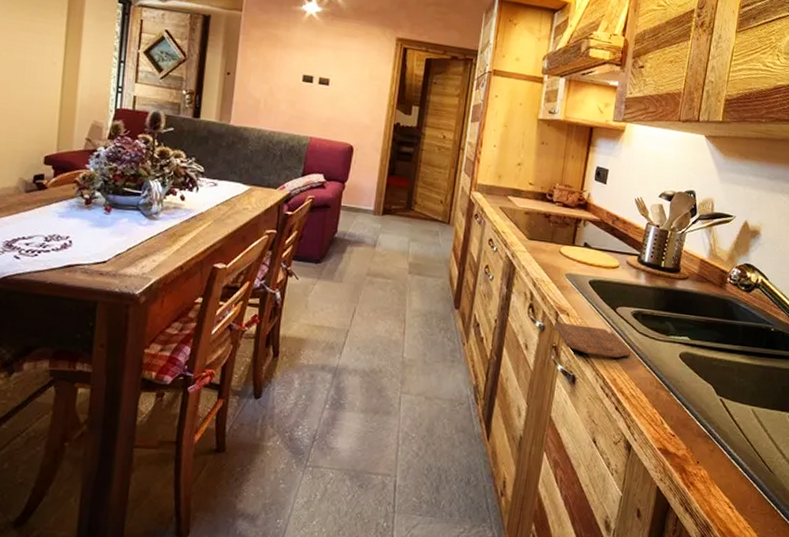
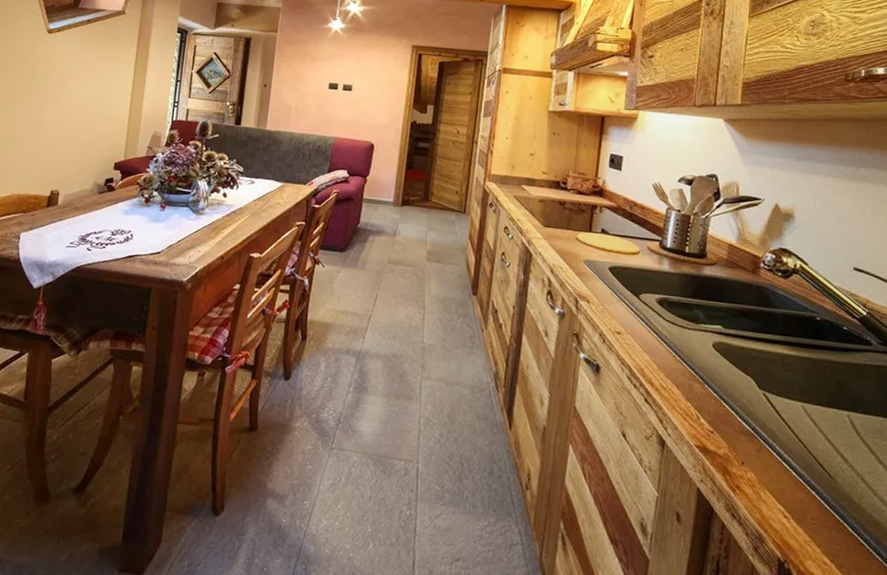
cutting board: present [553,321,632,358] -> none [573,308,659,347]

